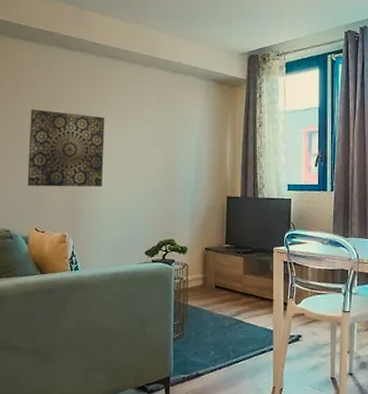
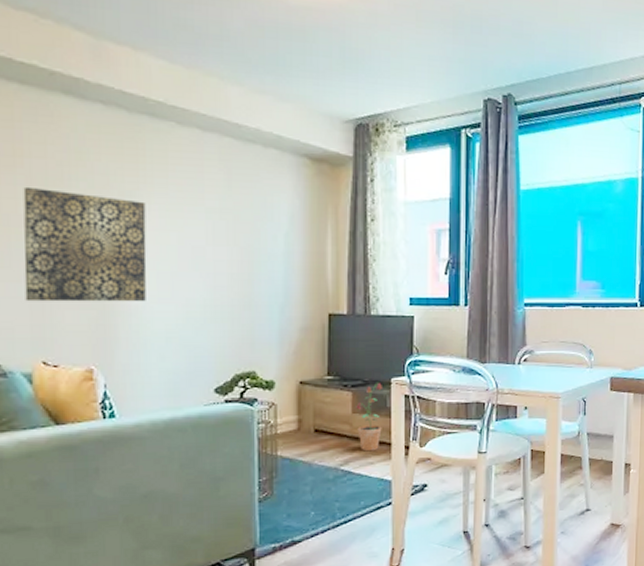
potted plant: none [246,250,266,306] -> present [356,382,382,452]

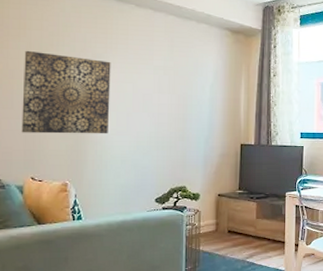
potted plant: present [356,382,382,452] -> none [259,195,279,248]

